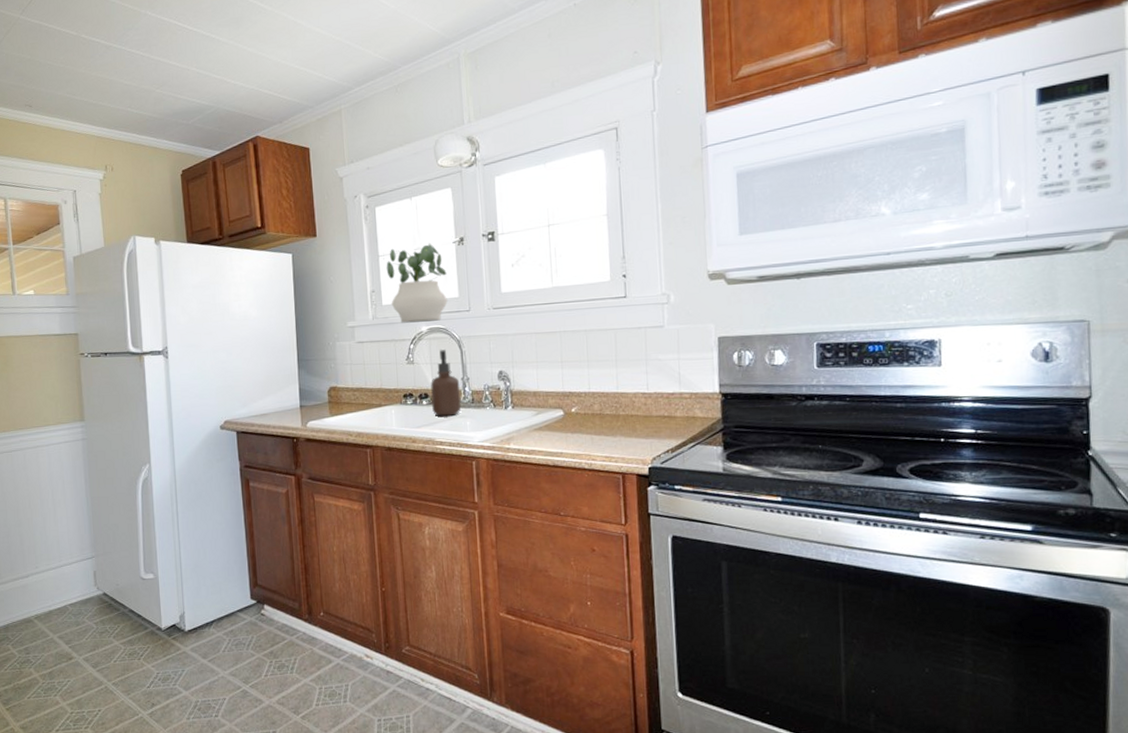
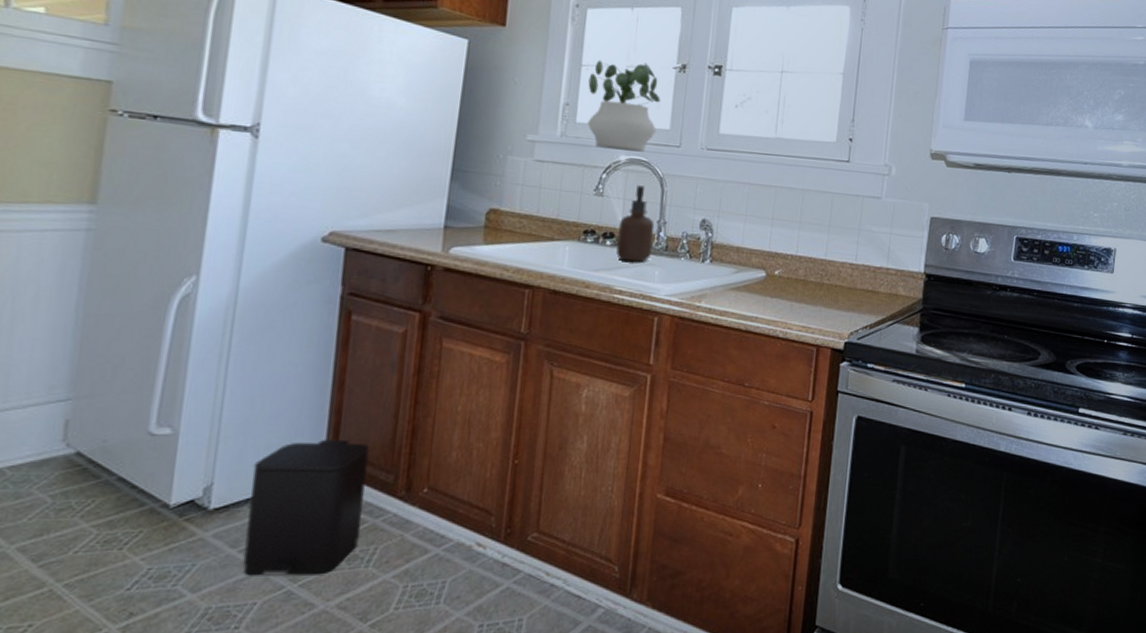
pedal bin: none [207,577,283,679] -> present [243,439,370,576]

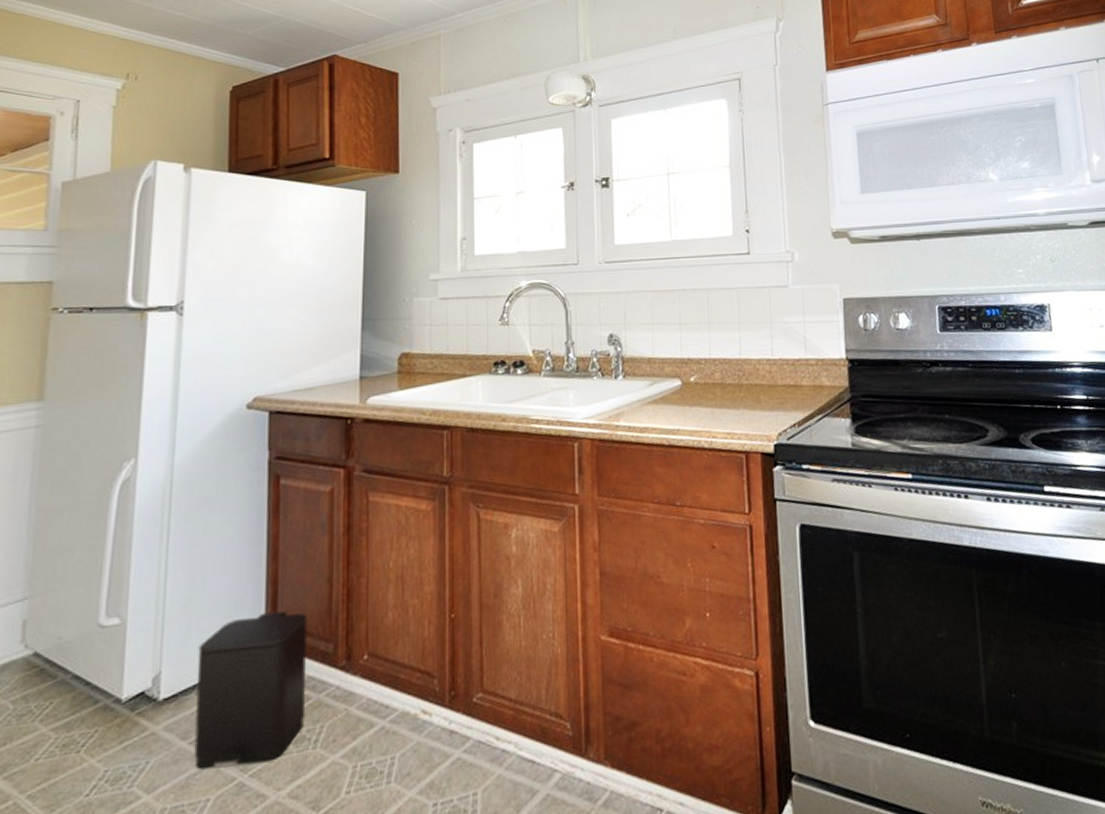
potted plant: present [587,60,661,152] -> none [482,186,553,277]
soap dispenser: present [616,185,655,263] -> none [528,309,564,389]

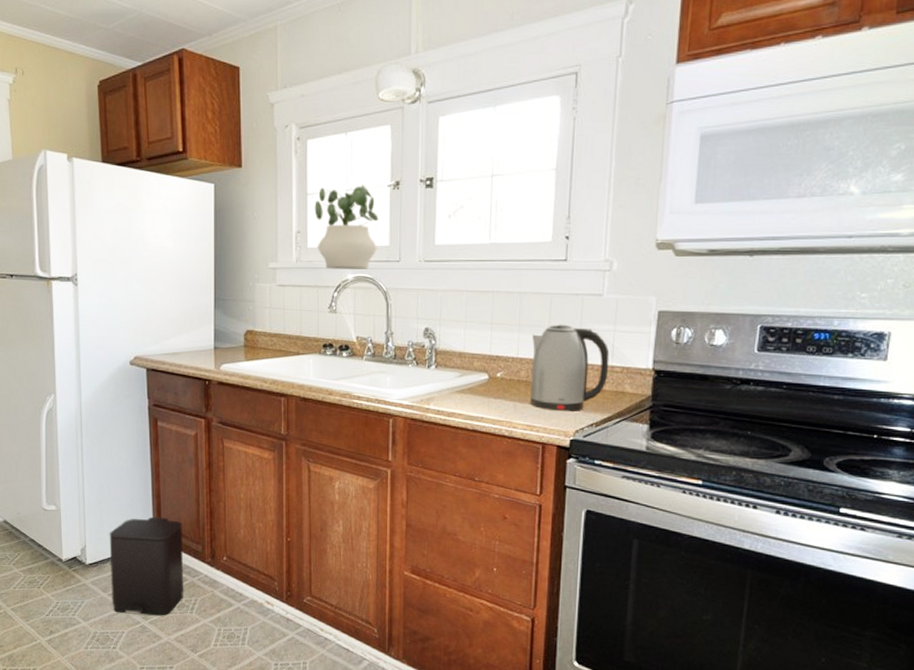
potted plant: none [482,186,553,277] -> present [314,184,379,269]
kettle: none [722,319,804,414] -> present [530,324,610,411]

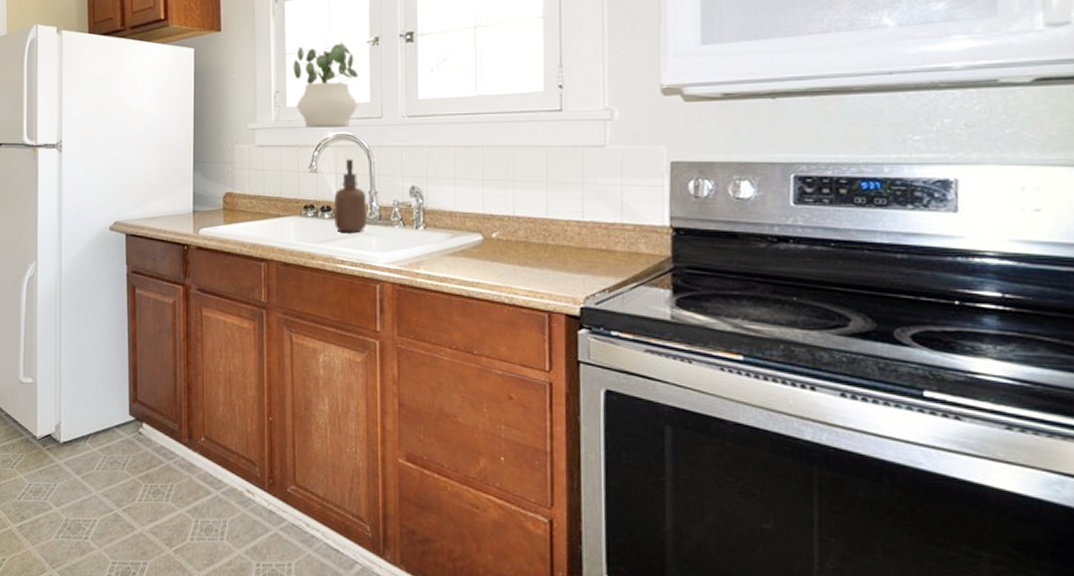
pedal bin: present [109,516,184,616] -> none [84,391,160,503]
soap dispenser: none [352,301,383,371] -> present [334,159,367,234]
kettle: present [530,324,610,411] -> none [528,179,619,275]

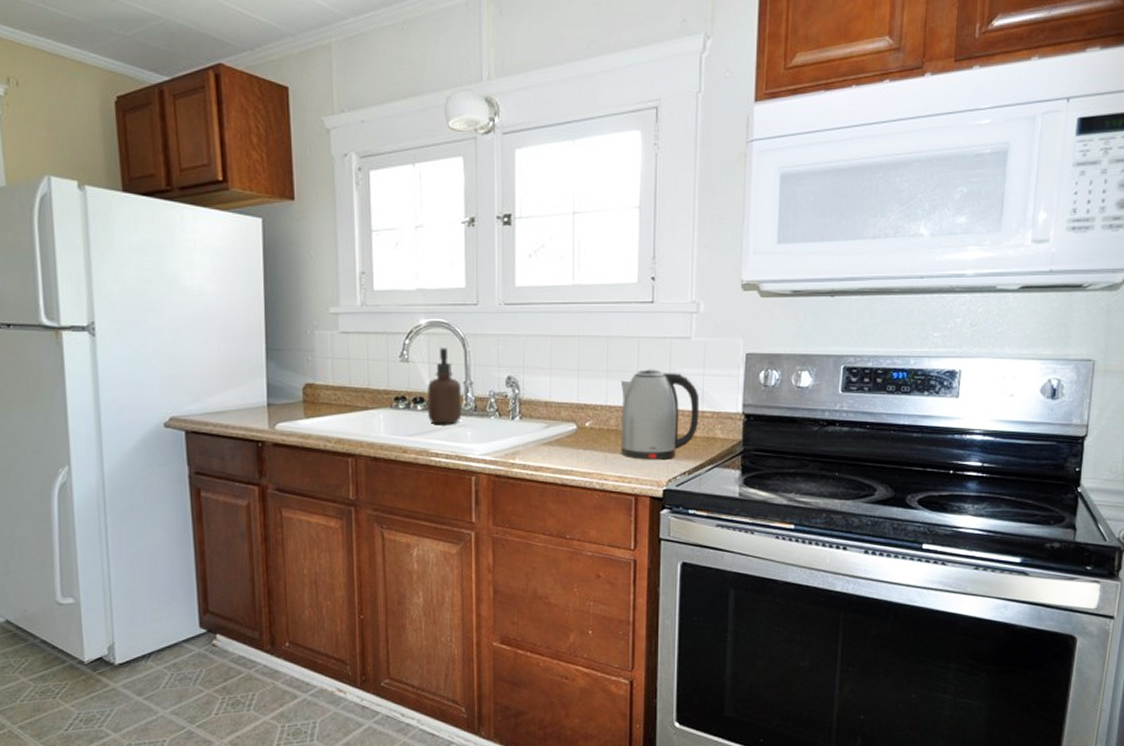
potted plant: present [293,42,358,128] -> none [380,221,453,314]
kettle: none [528,179,619,275] -> present [620,369,700,460]

